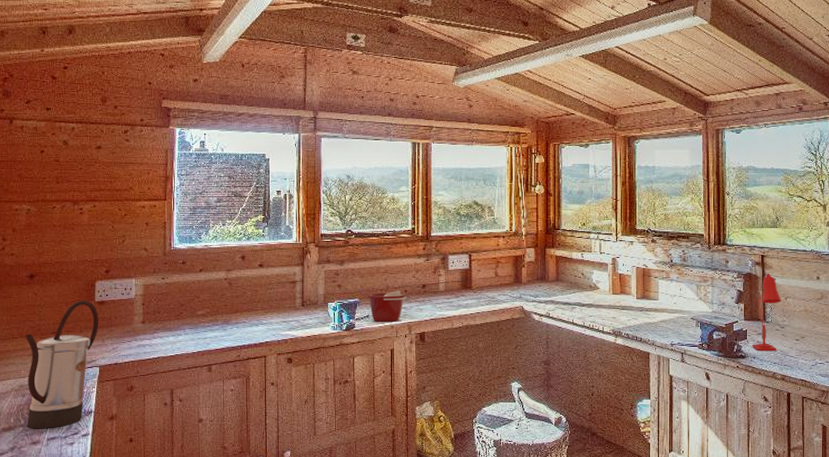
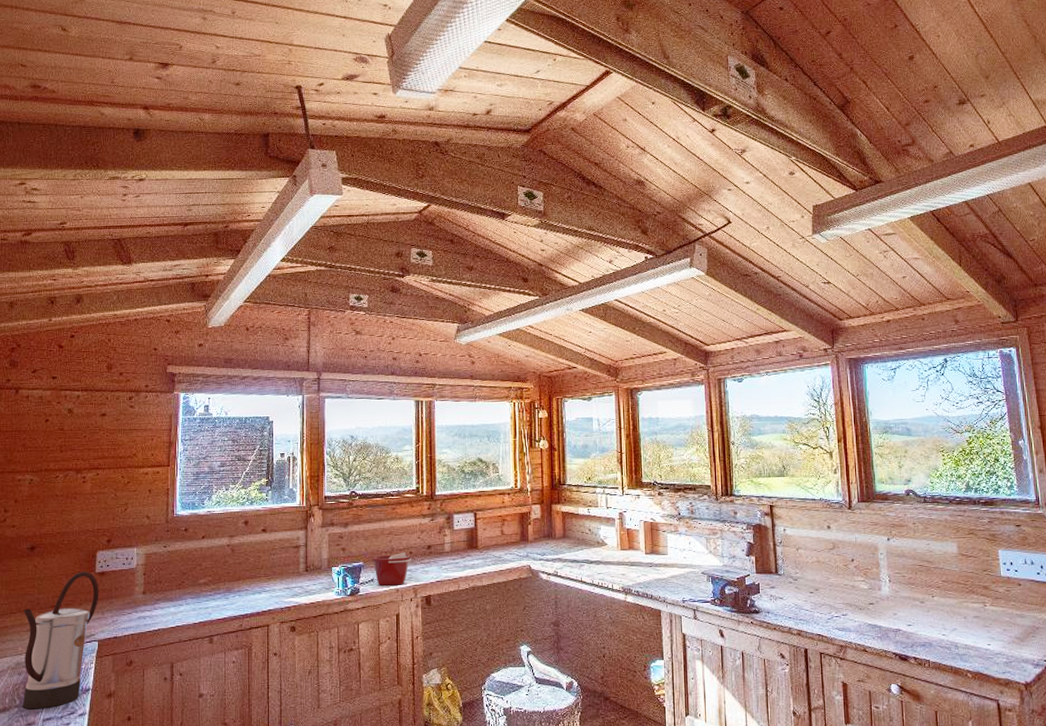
desk lamp: present [751,273,781,351] -> none [765,523,793,605]

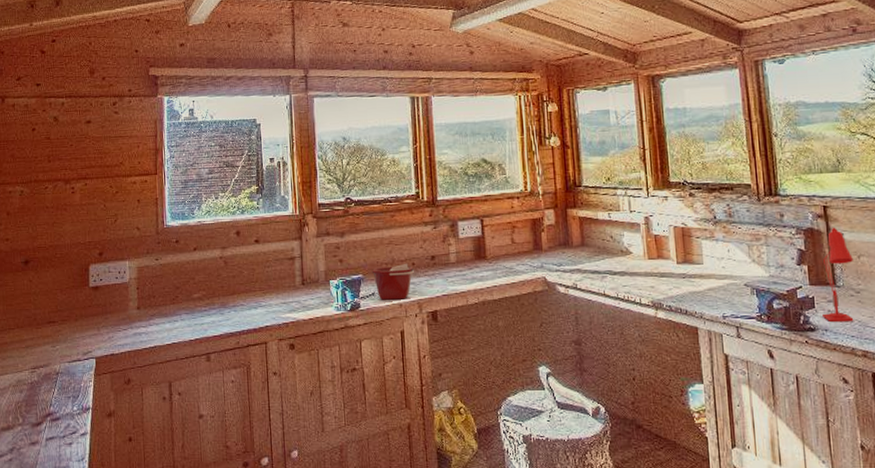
watering can: present [22,571,99,709] -> none [21,286,94,428]
desk lamp: none [765,523,793,605] -> present [821,227,854,321]

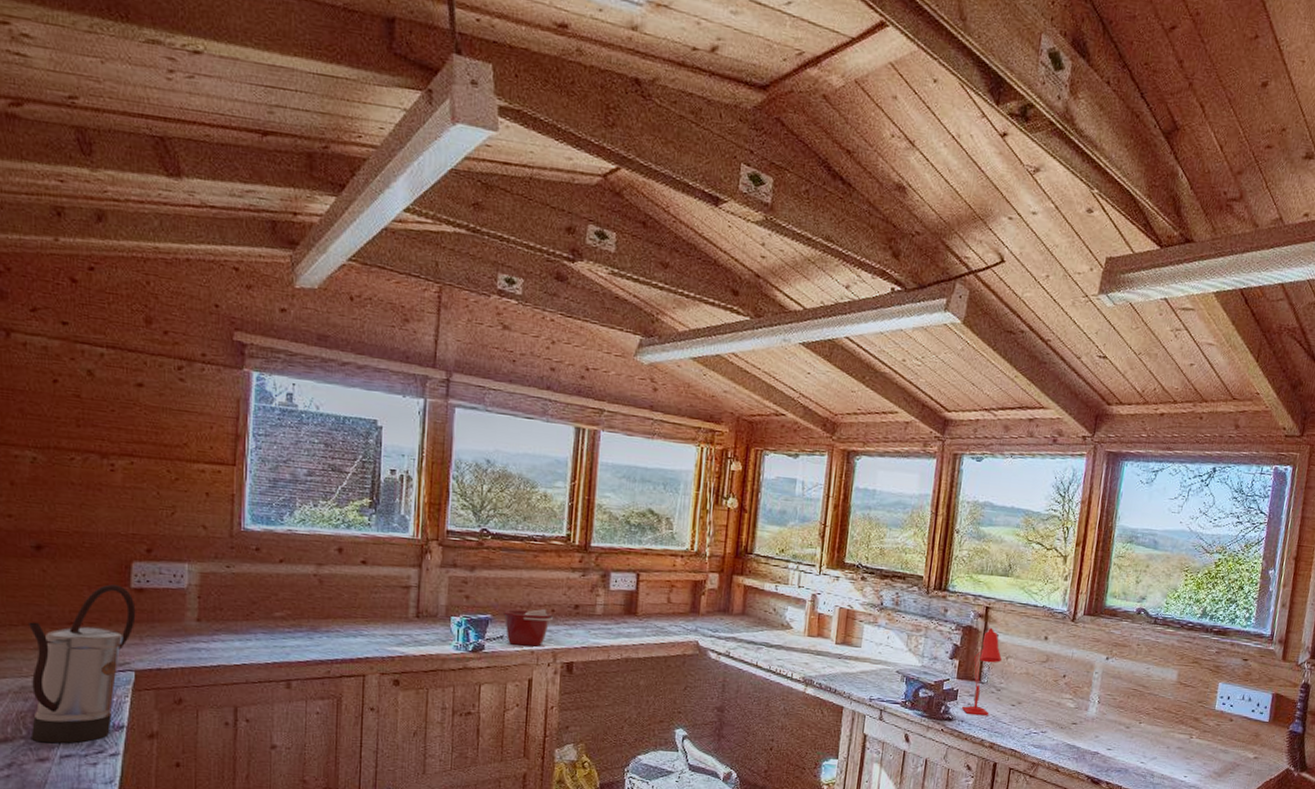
watering can: none [21,286,94,428] -> present [27,584,136,744]

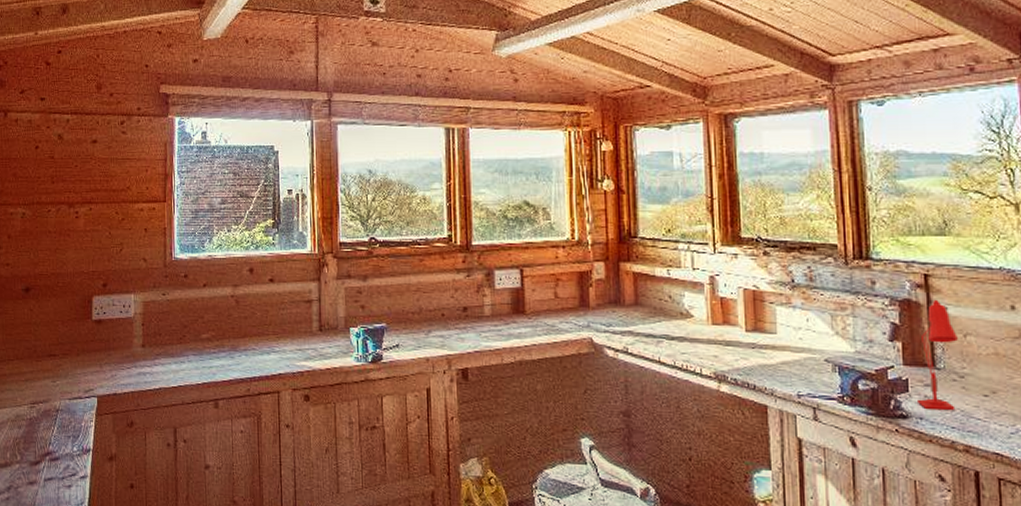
watering can: present [27,584,136,744] -> none [20,318,97,467]
bucket: present [502,608,554,647] -> none [396,313,445,354]

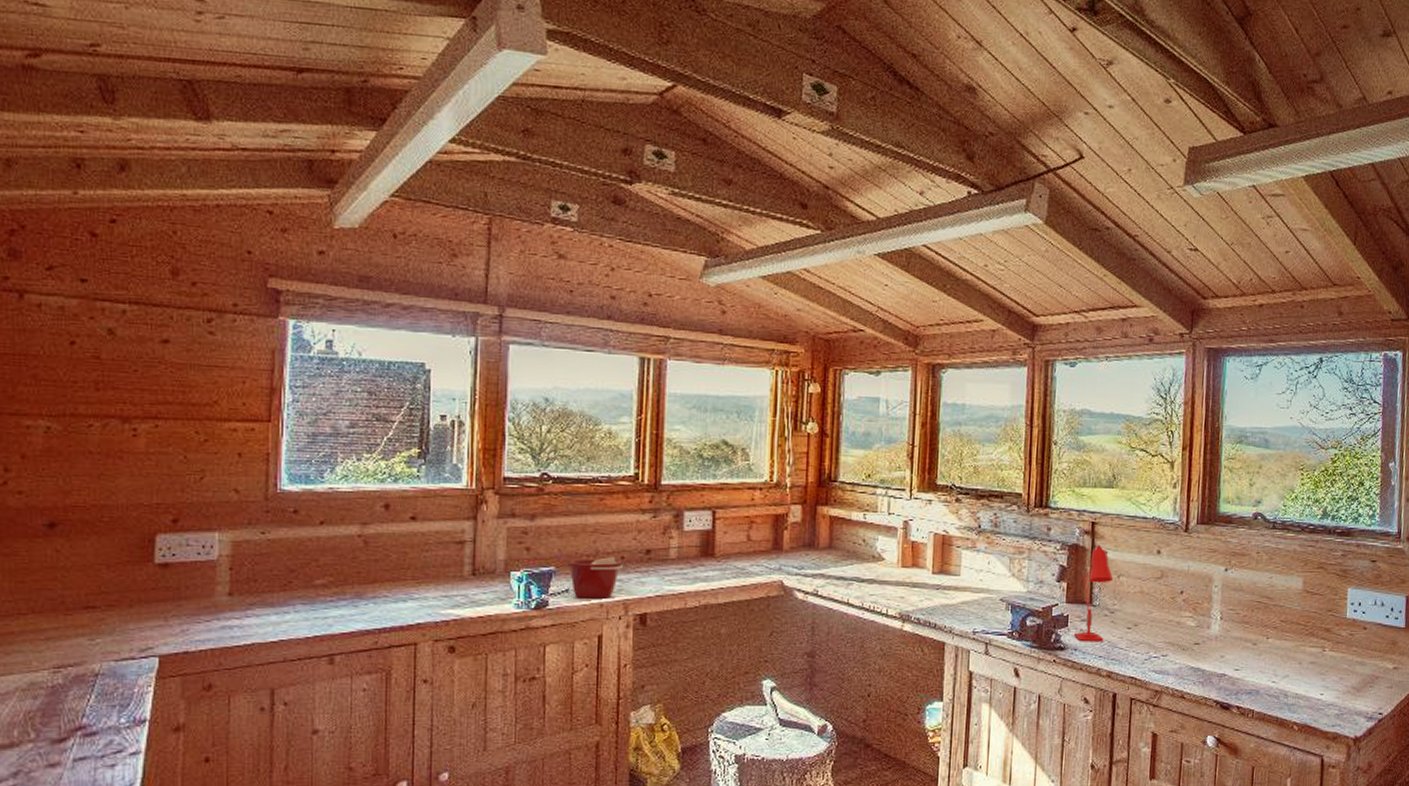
bucket: none [396,313,445,354] -> present [567,556,624,599]

